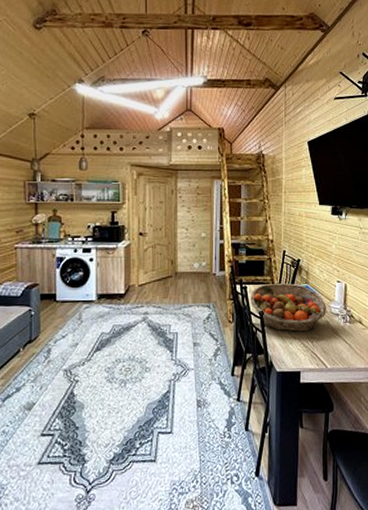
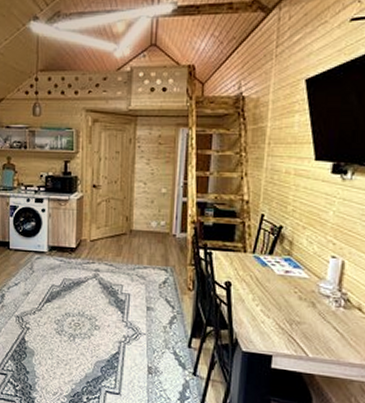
fruit basket: present [250,283,326,332] -> none [215,252,313,311]

